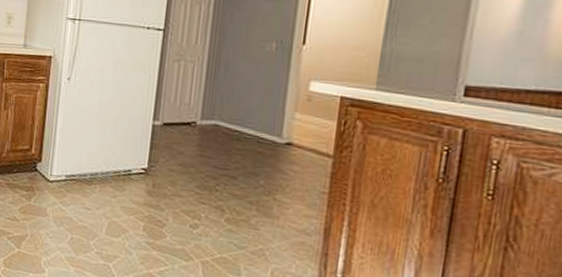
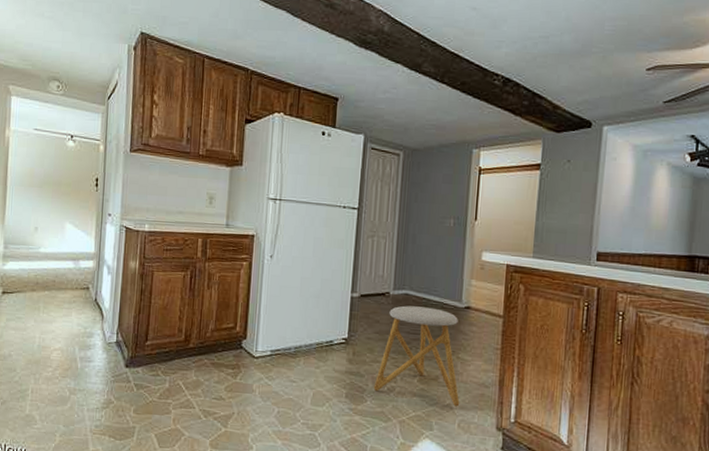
stool: none [174,137,277,254] -> present [373,305,460,407]

